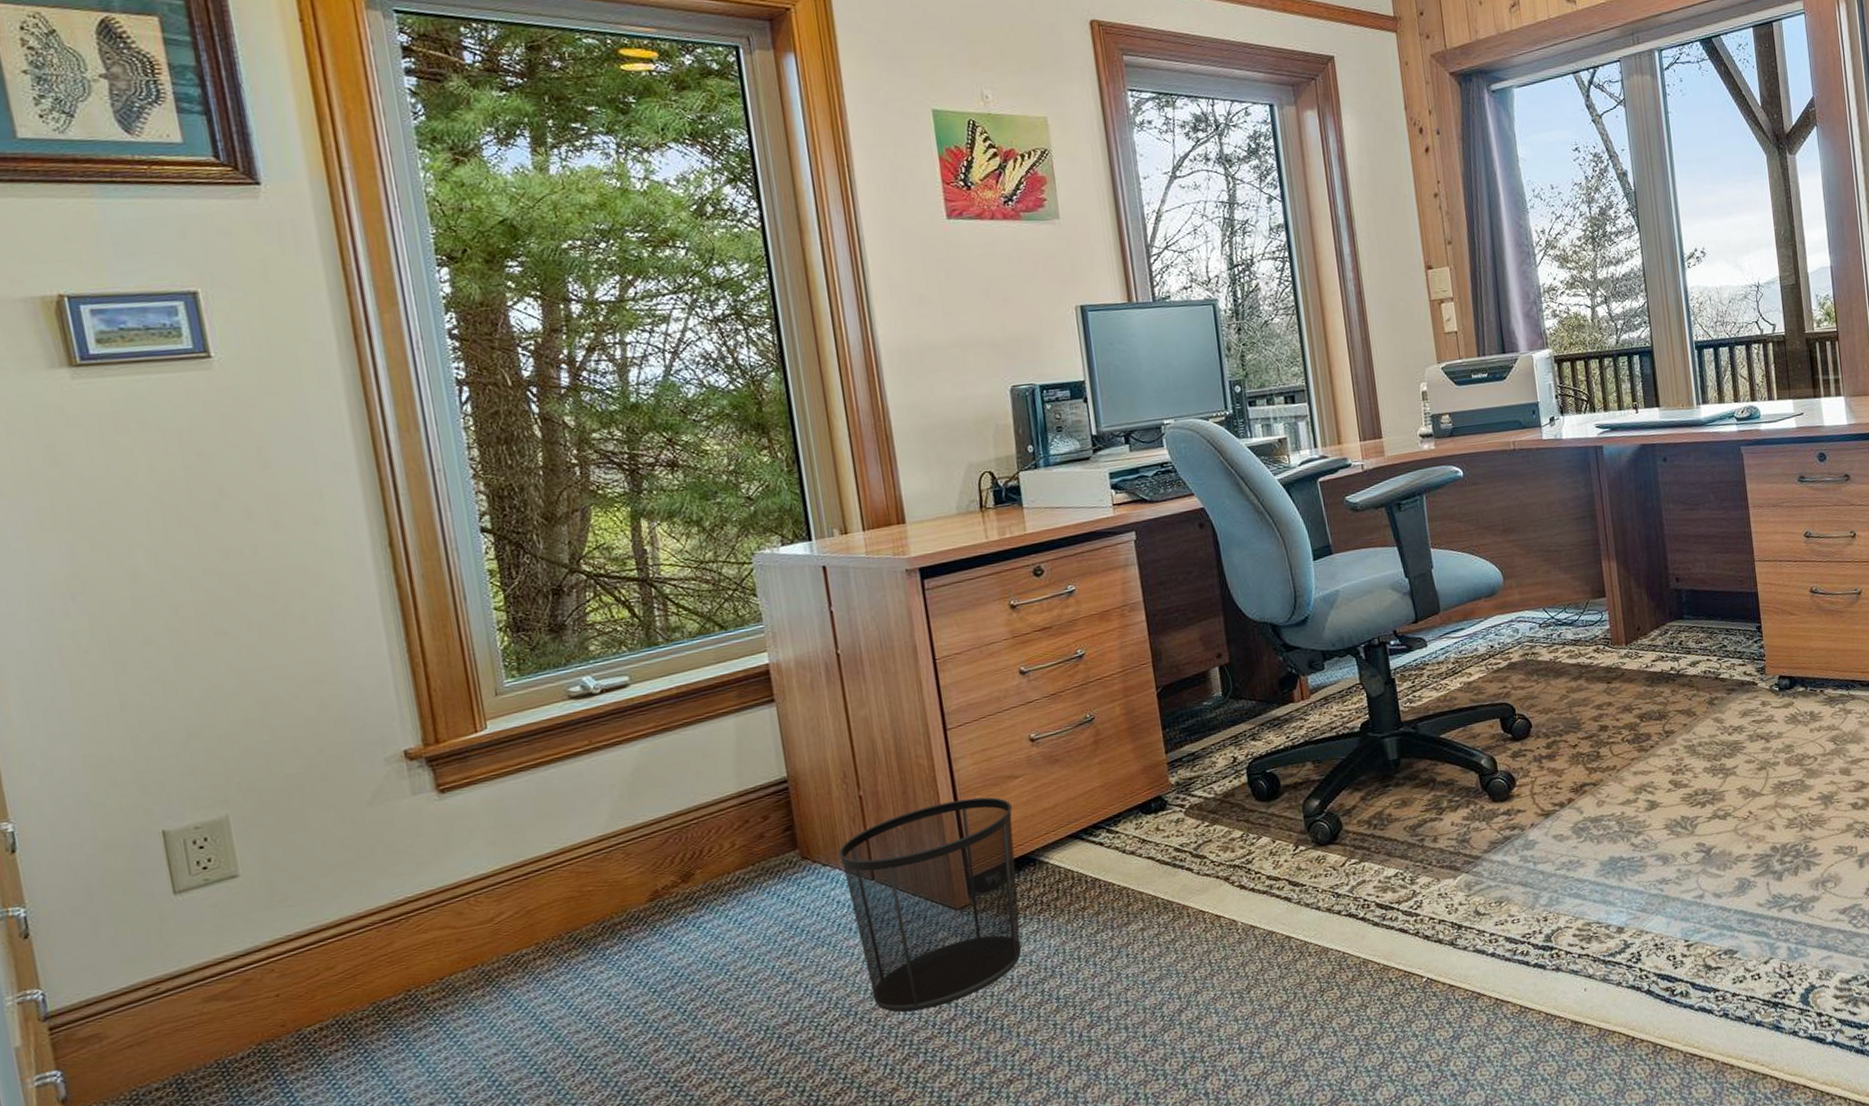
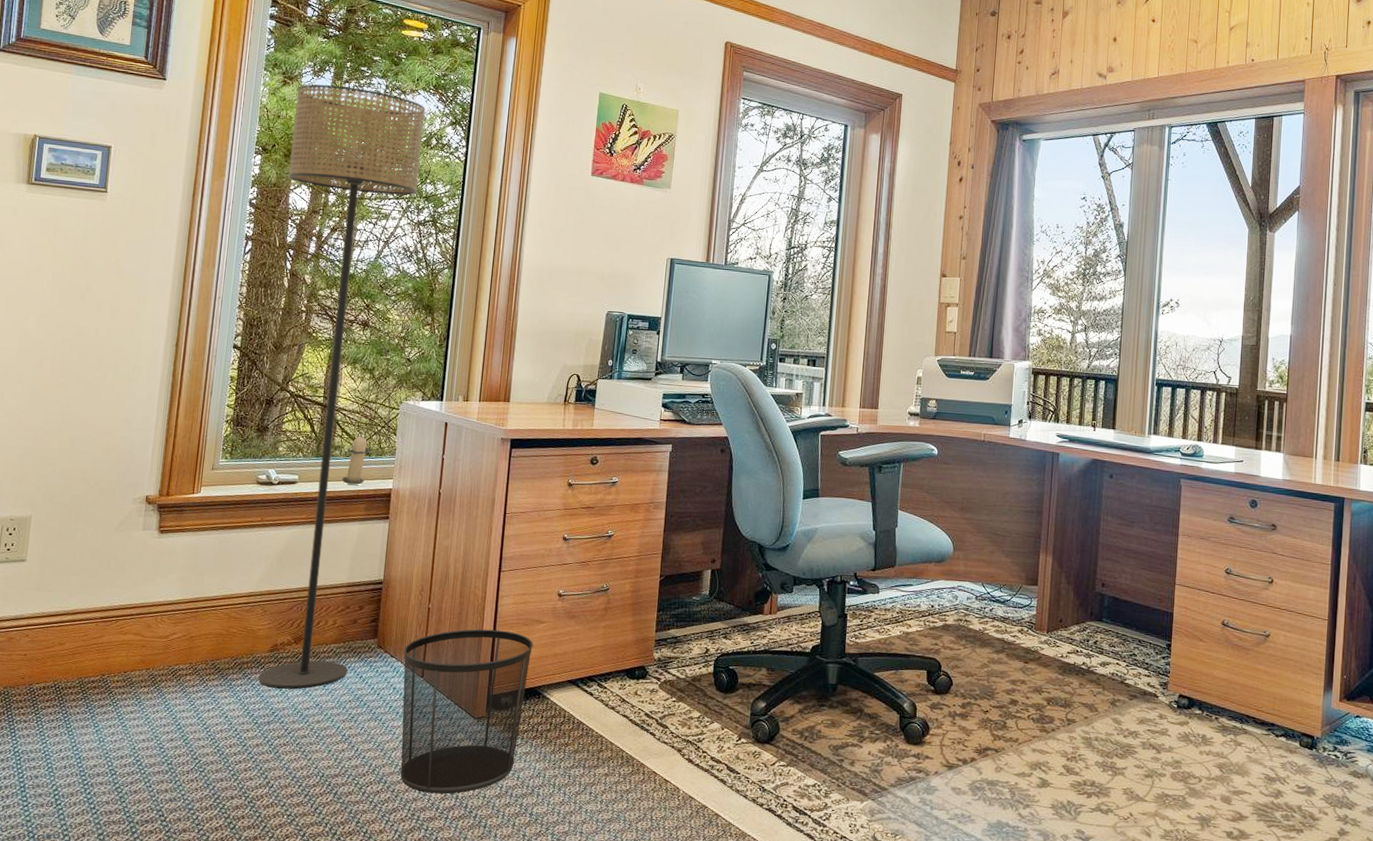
floor lamp: none [479,152,768,945] -> present [258,84,426,689]
candle: none [689,604,727,672] -> present [341,434,371,485]

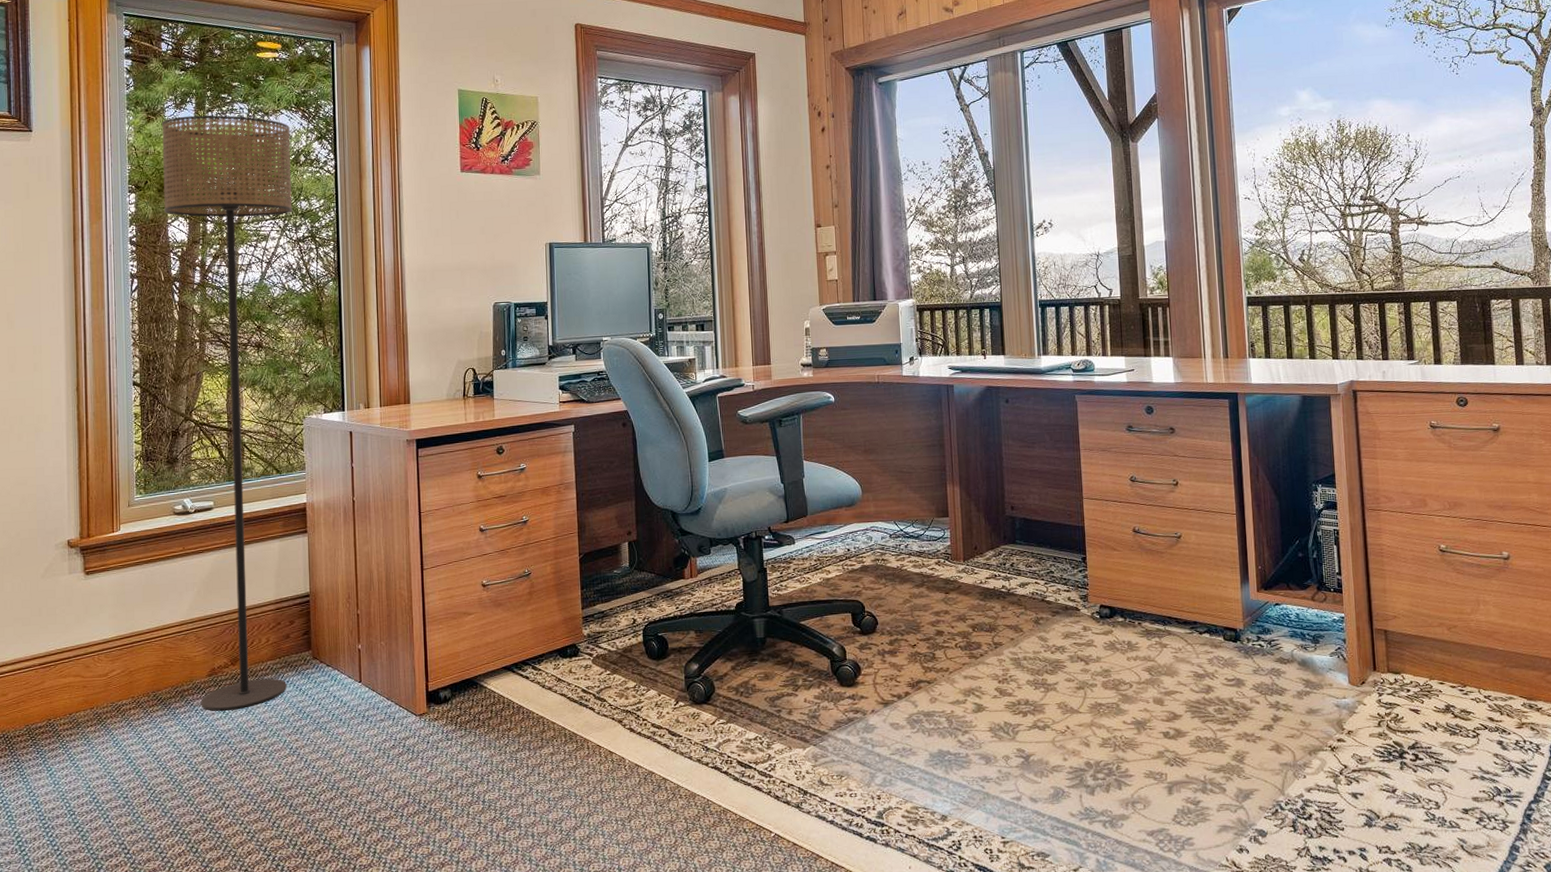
candle: present [341,434,371,485] -> none [256,453,281,504]
waste bin: present [400,629,533,794] -> none [338,626,464,794]

